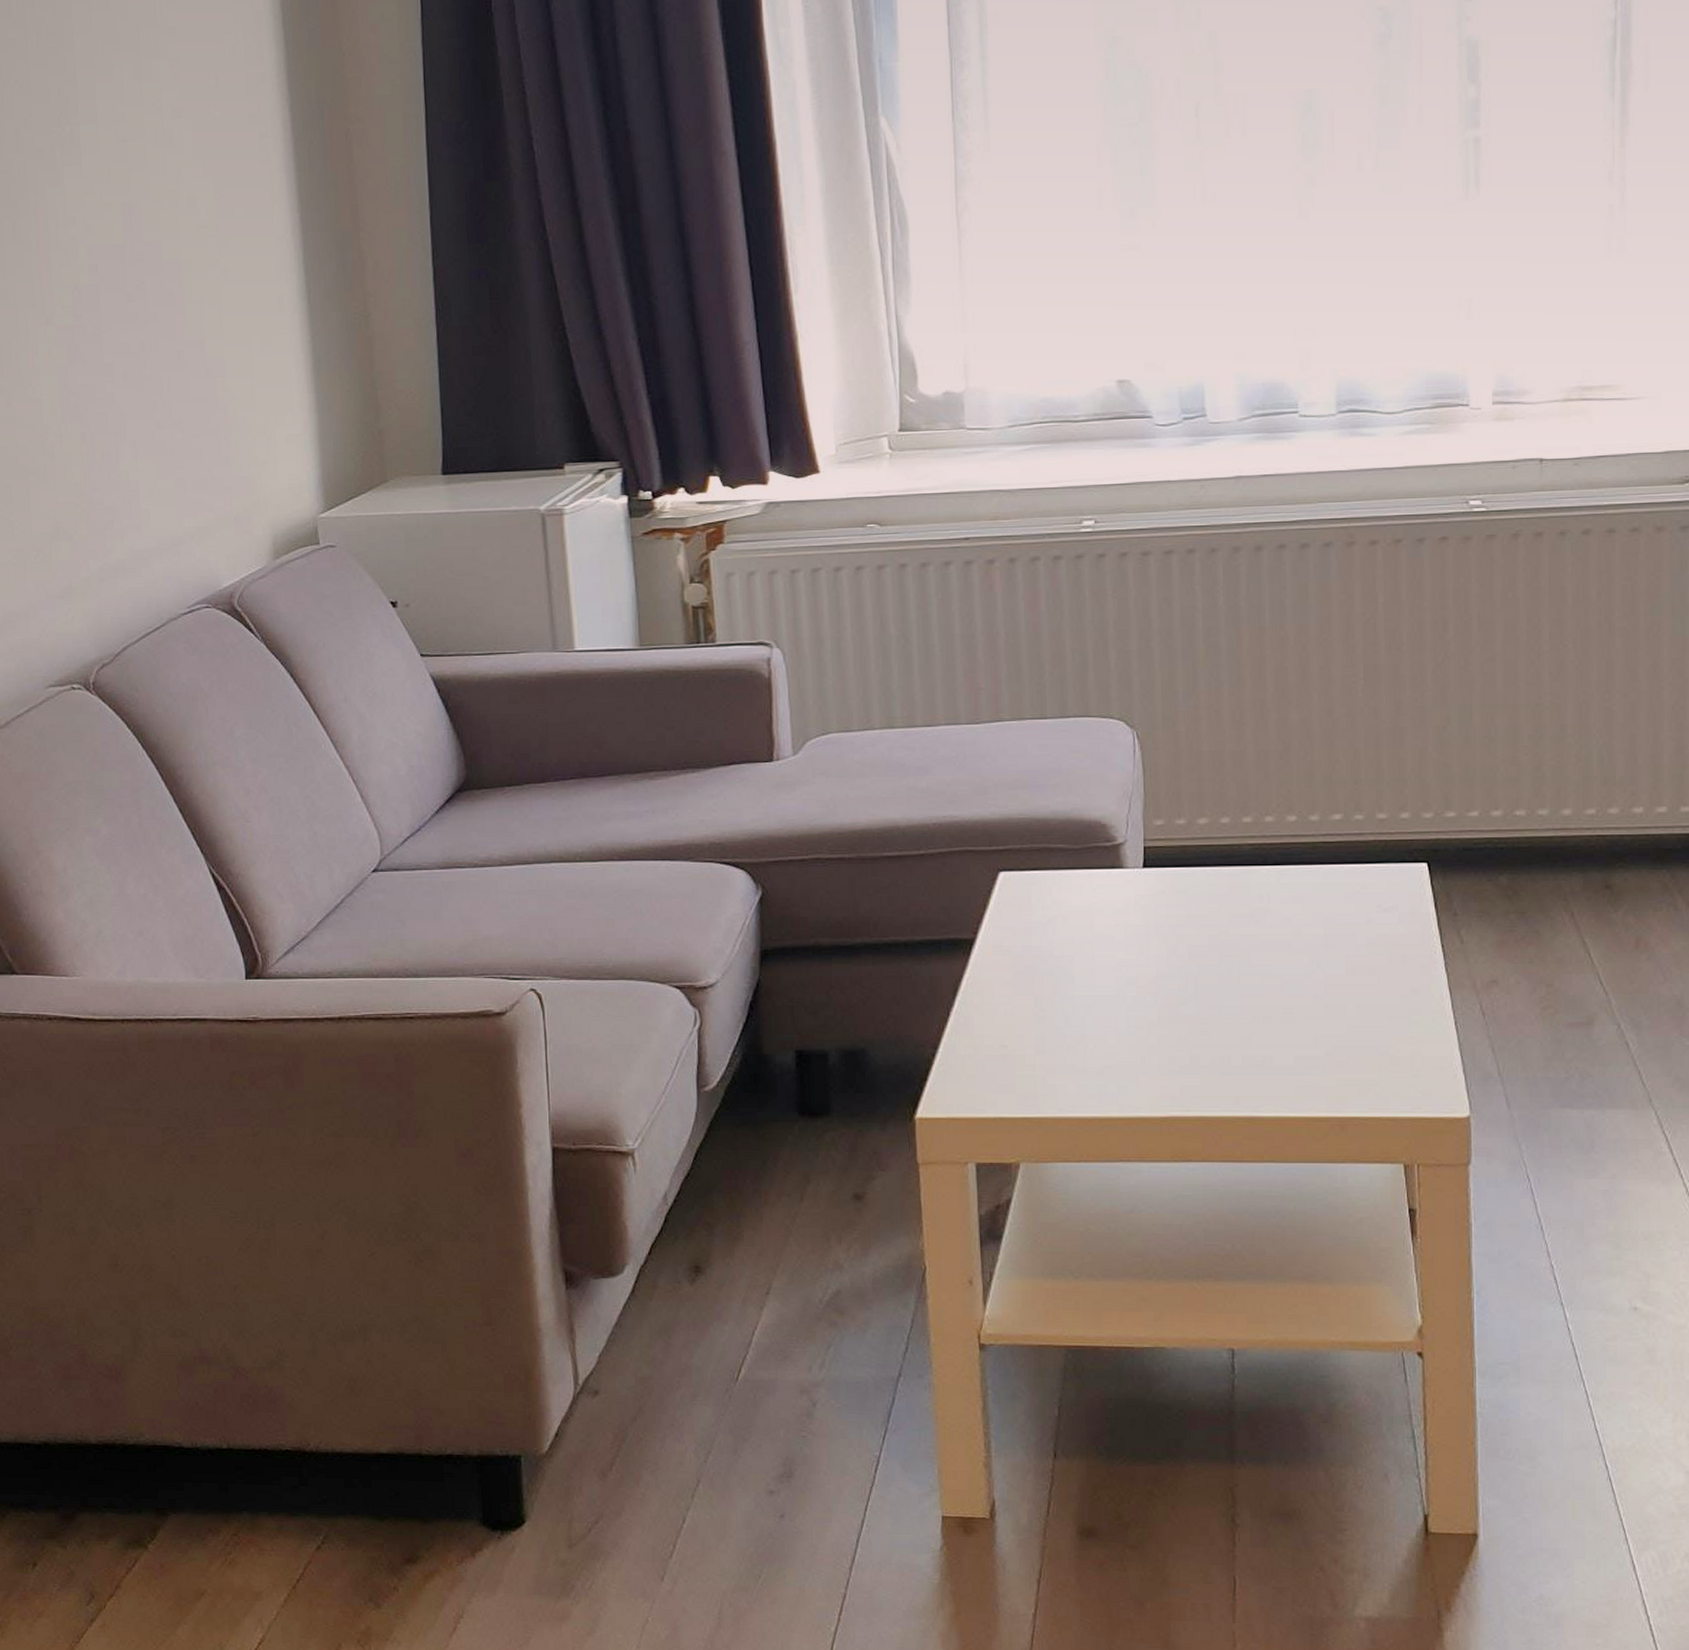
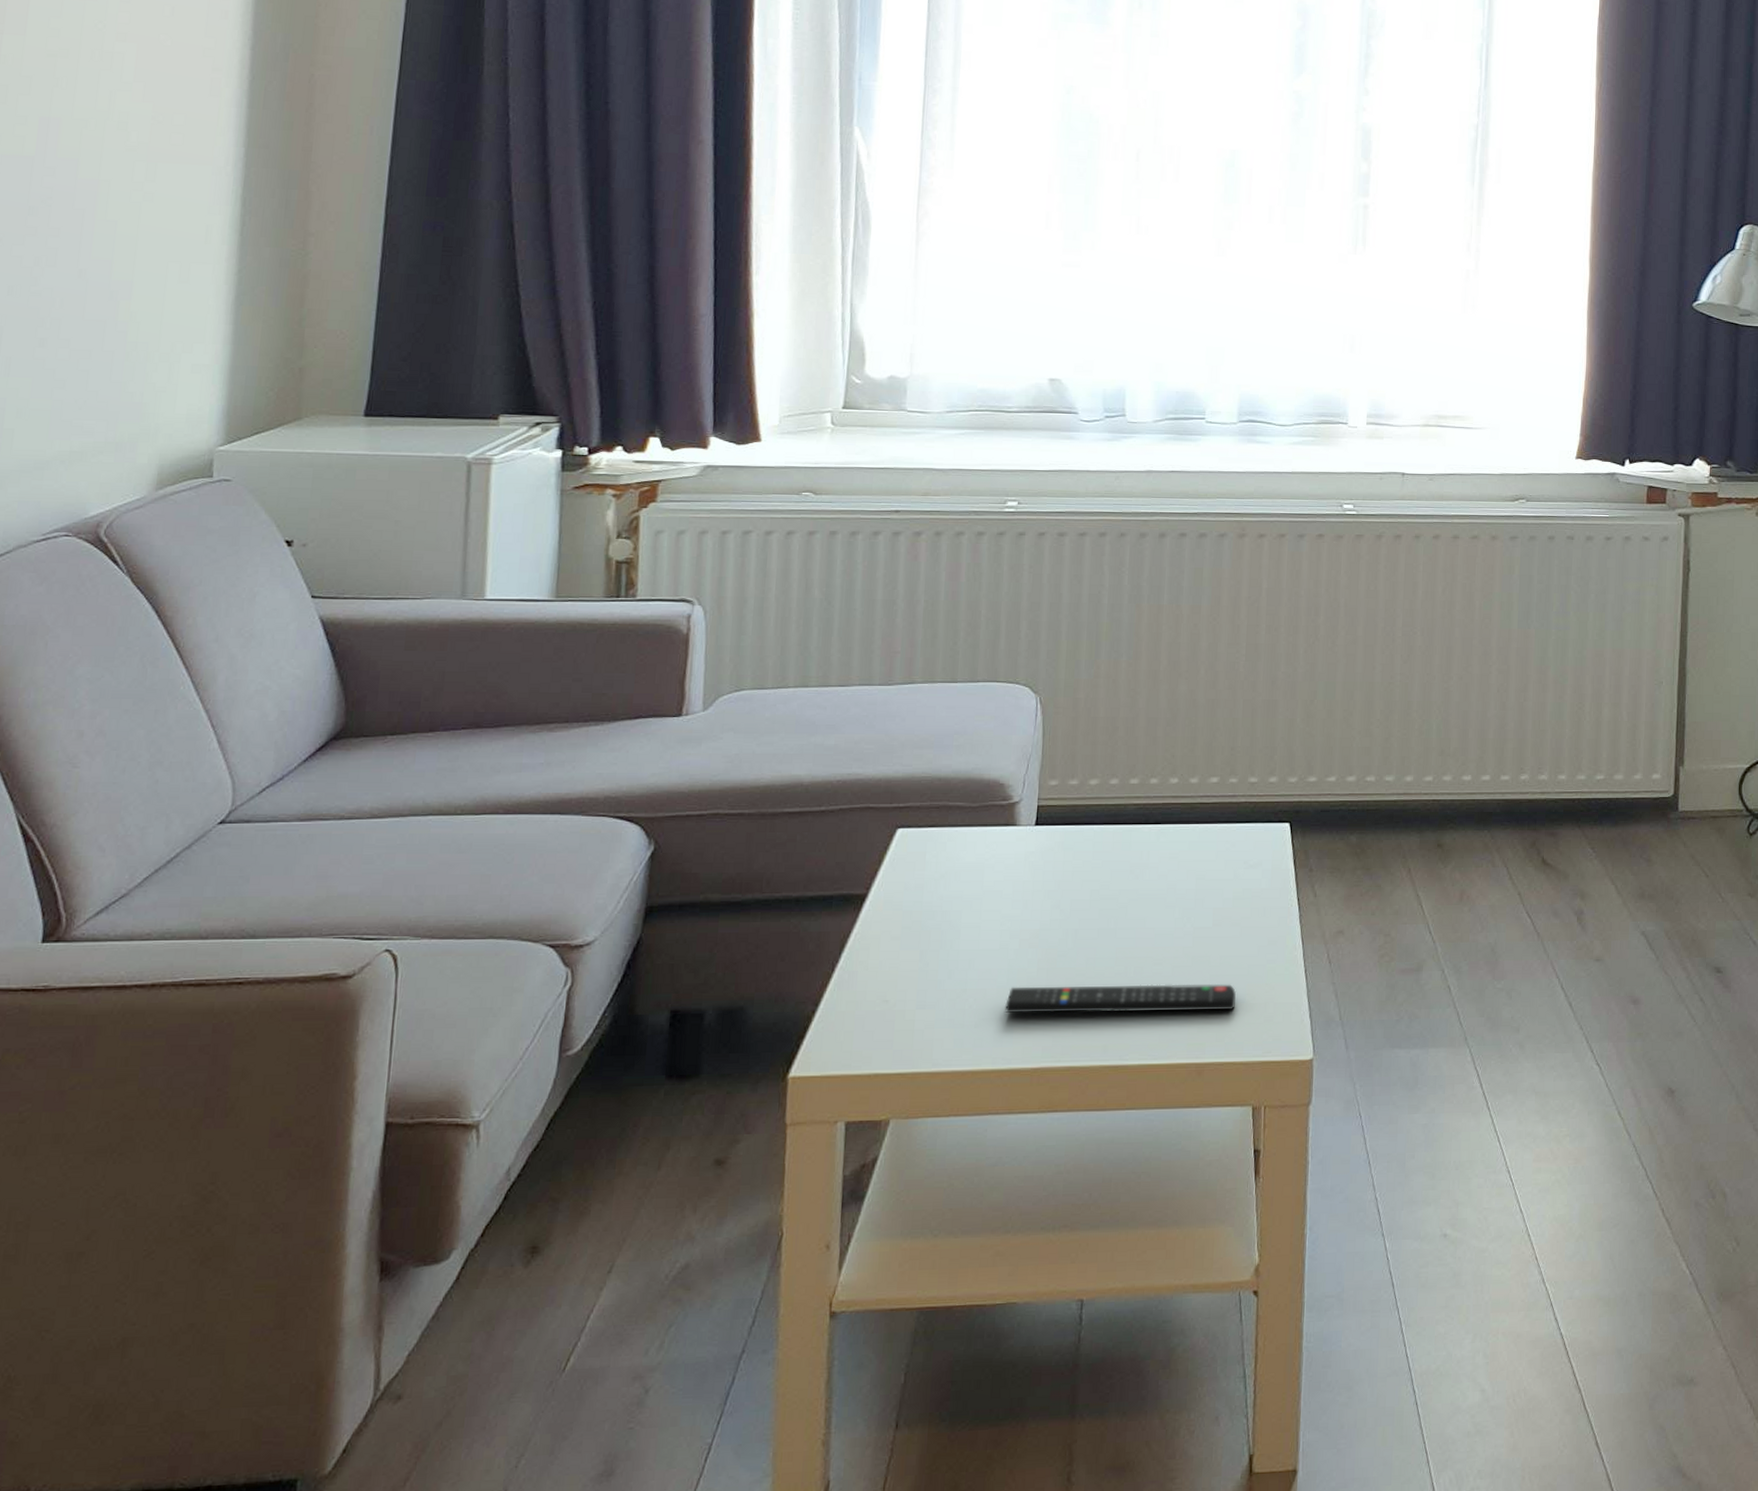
remote control: none [1127,1034,1377,1063] -> present [1005,984,1236,1014]

